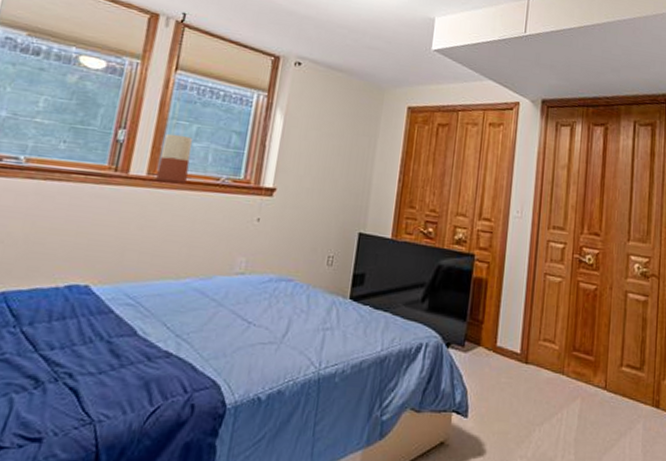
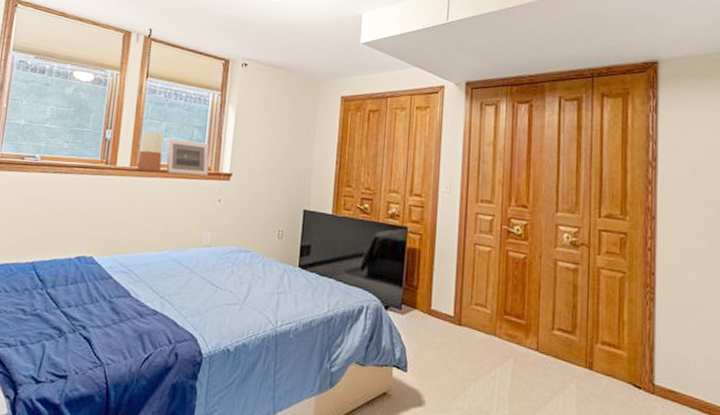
picture frame: none [193,144,249,191] -> present [166,139,209,177]

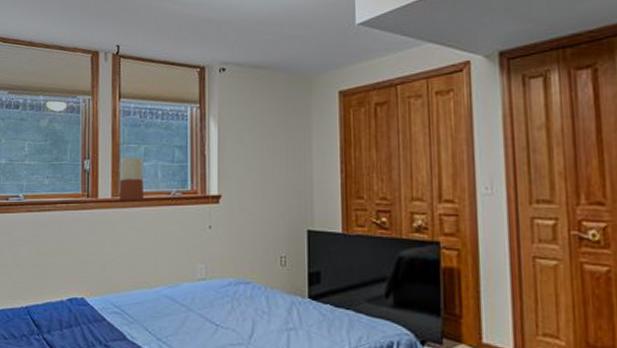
picture frame: present [166,139,209,177] -> none [147,163,195,202]

